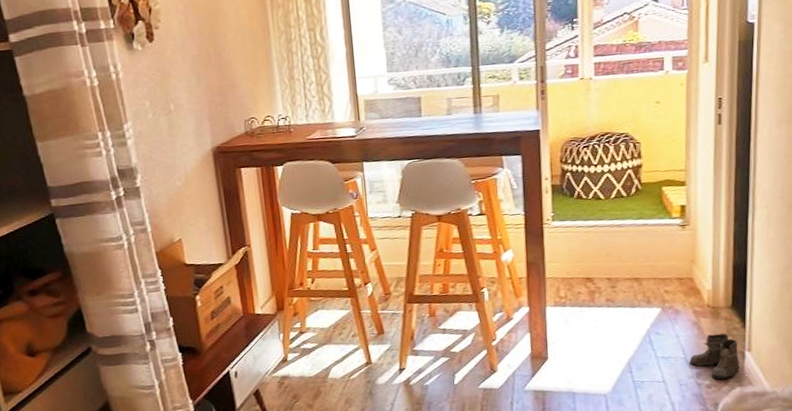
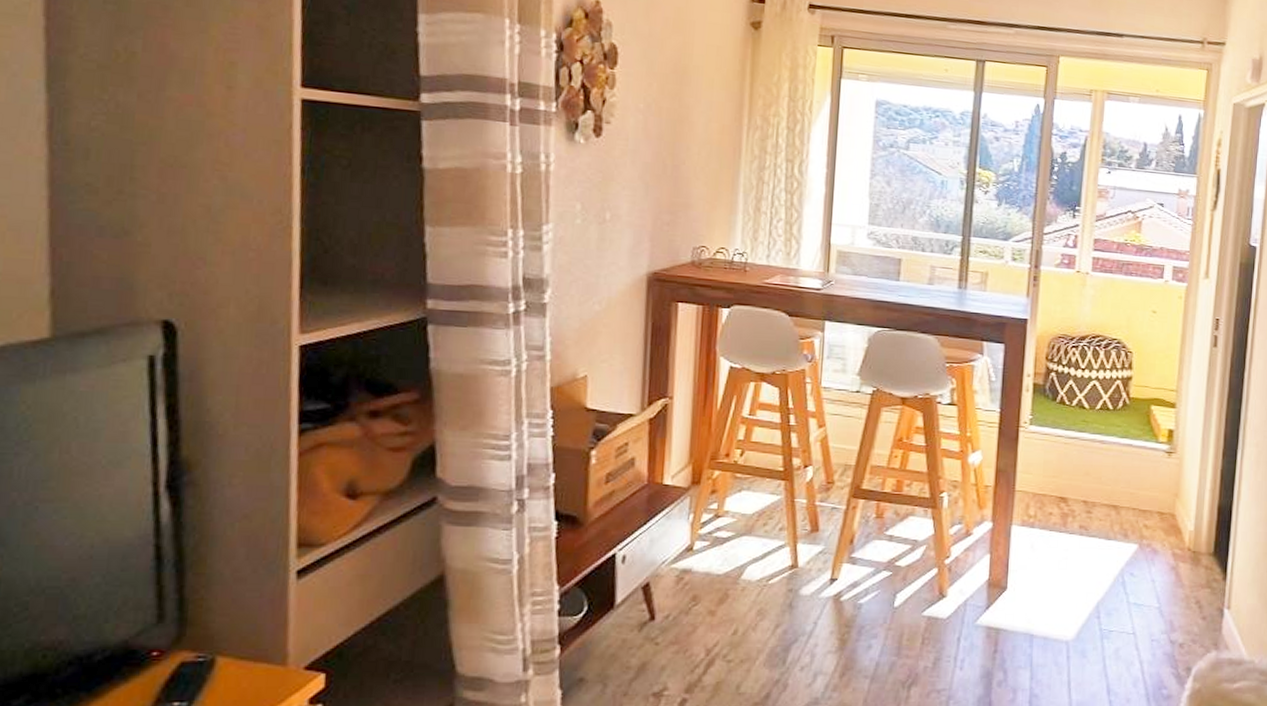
boots: present [689,333,745,379] -> none [1163,583,1222,638]

